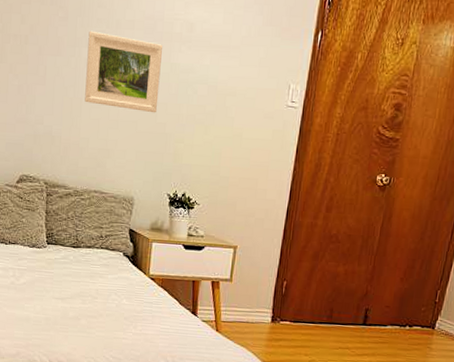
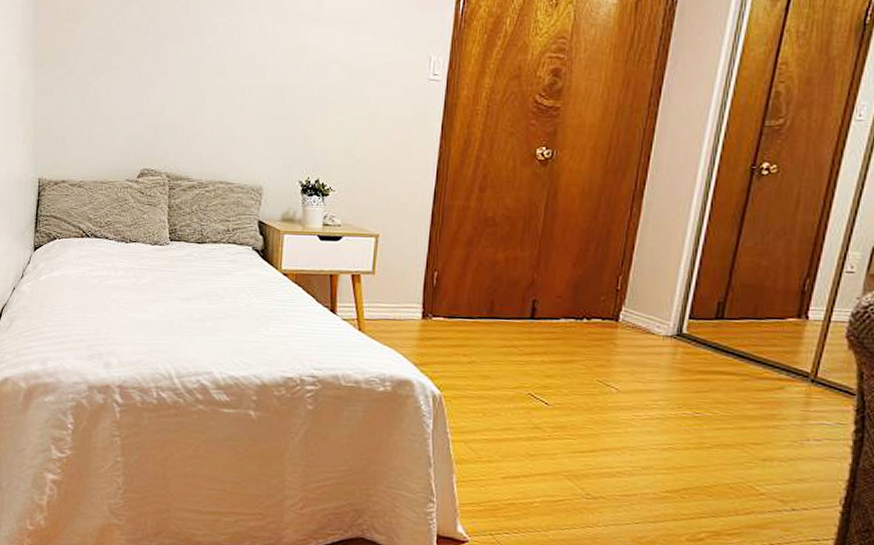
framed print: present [85,30,163,113] -> none [208,16,290,97]

